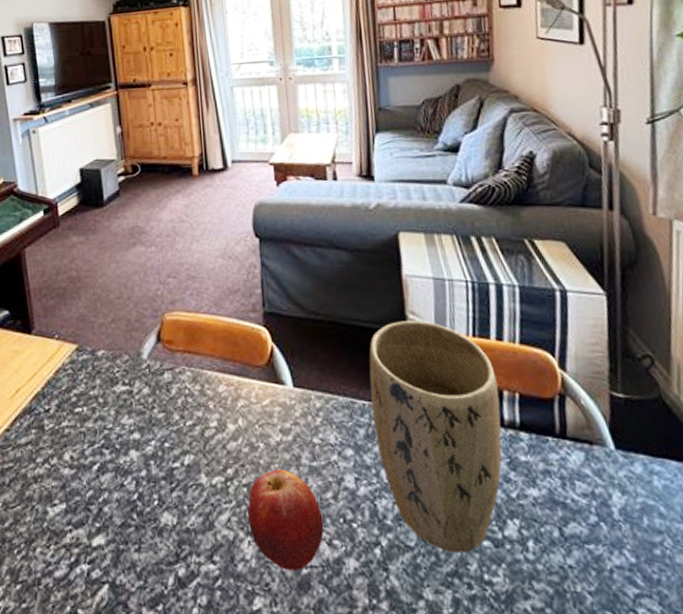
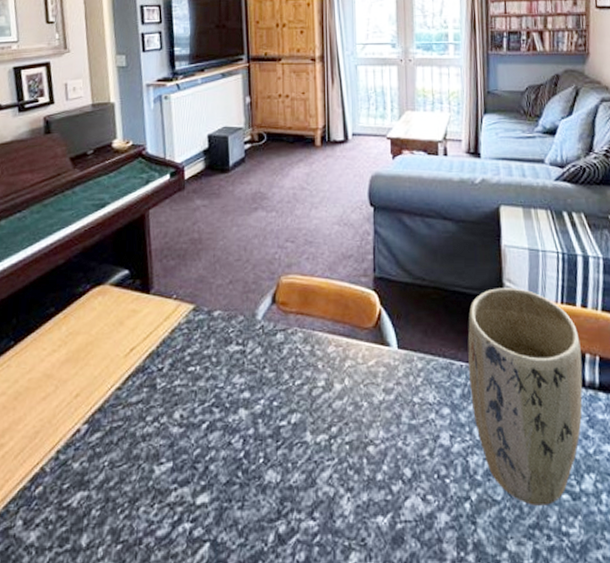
fruit: present [247,469,324,571] -> none [349,427,419,526]

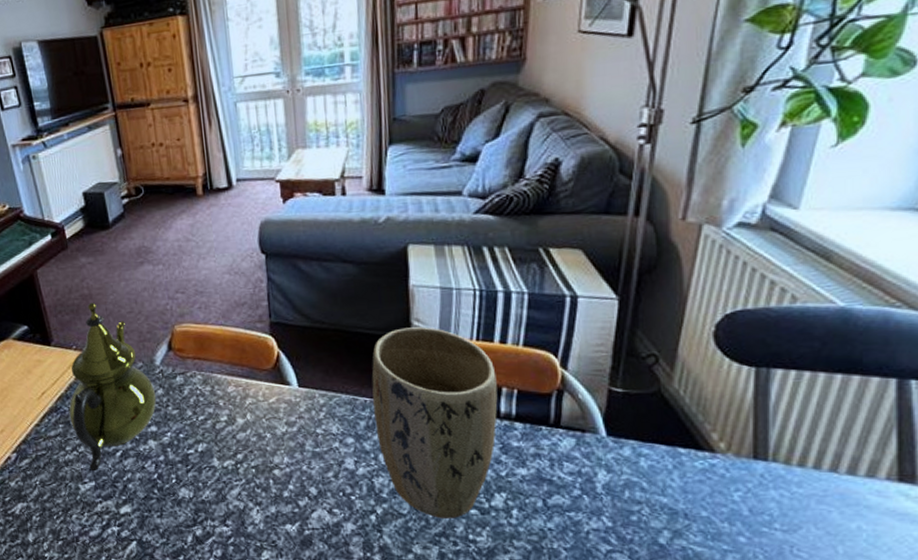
teapot: none [156,248,254,449] -> present [68,302,157,472]

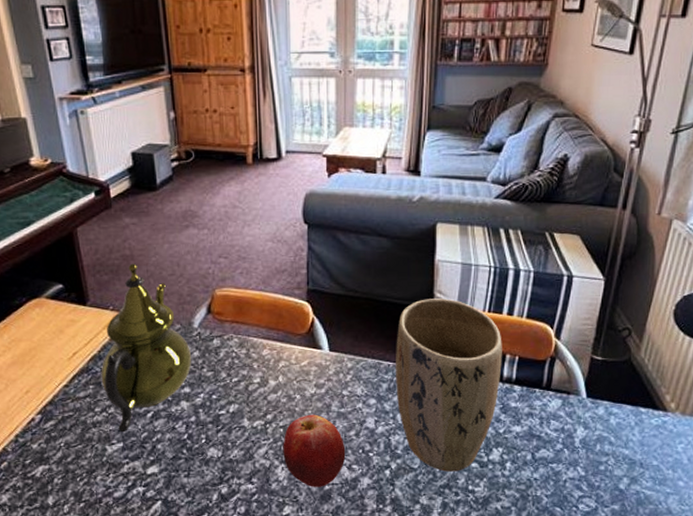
fruit: none [256,454,325,532] -> present [283,414,346,487]

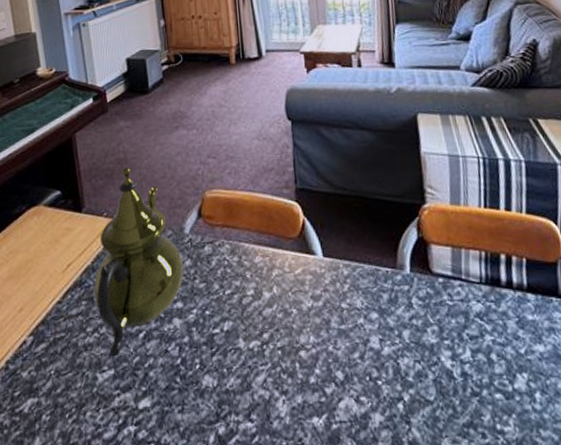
fruit: present [283,414,346,487] -> none [282,332,352,426]
plant pot: present [396,298,502,472] -> none [391,194,512,405]

